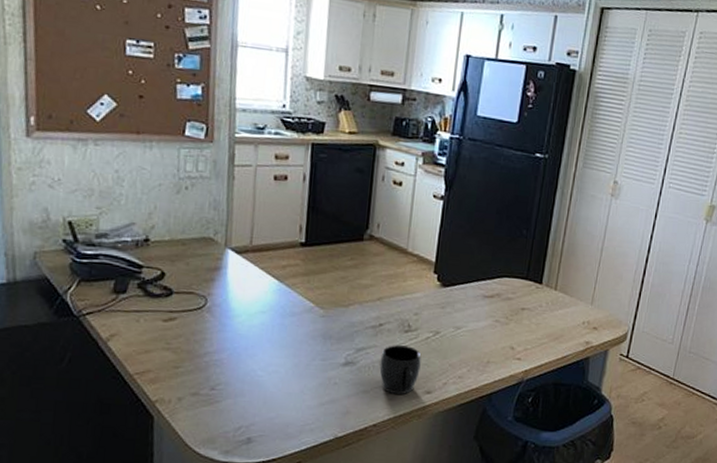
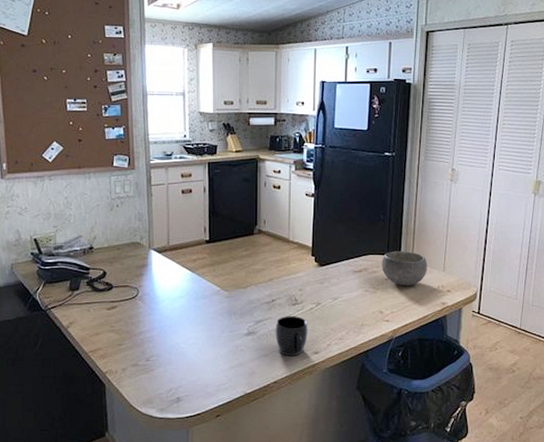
bowl: none [518,275,573,319] -> present [381,251,427,286]

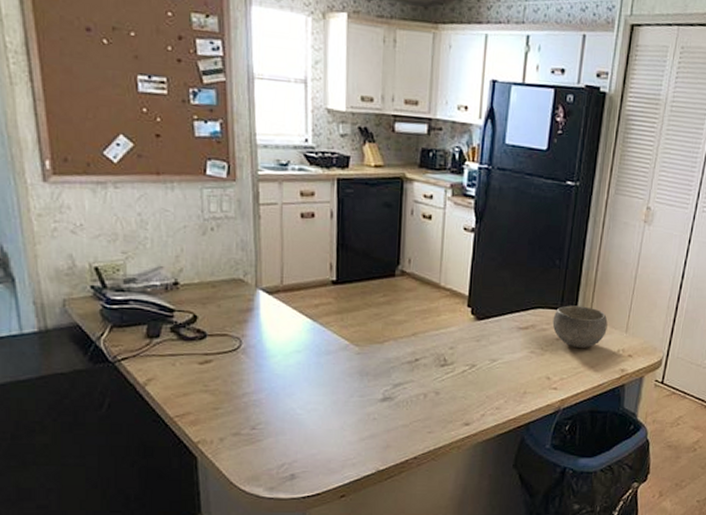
mug: present [275,316,308,357] -> none [417,379,459,428]

